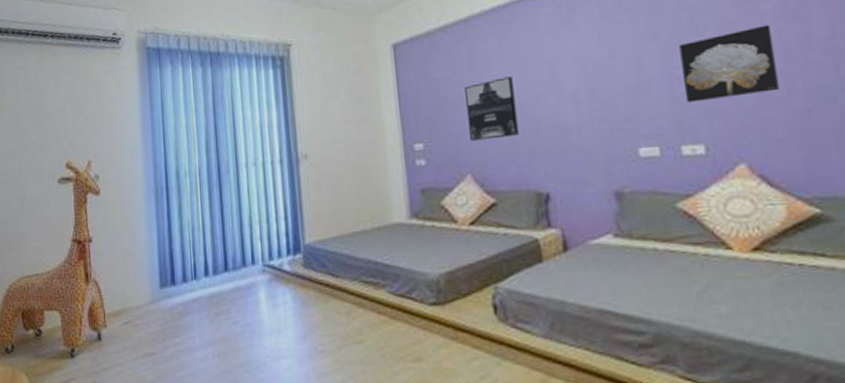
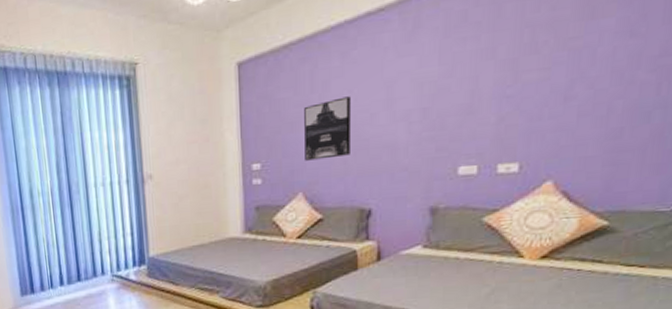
wall art: present [679,25,781,103] -> none [512,41,608,122]

